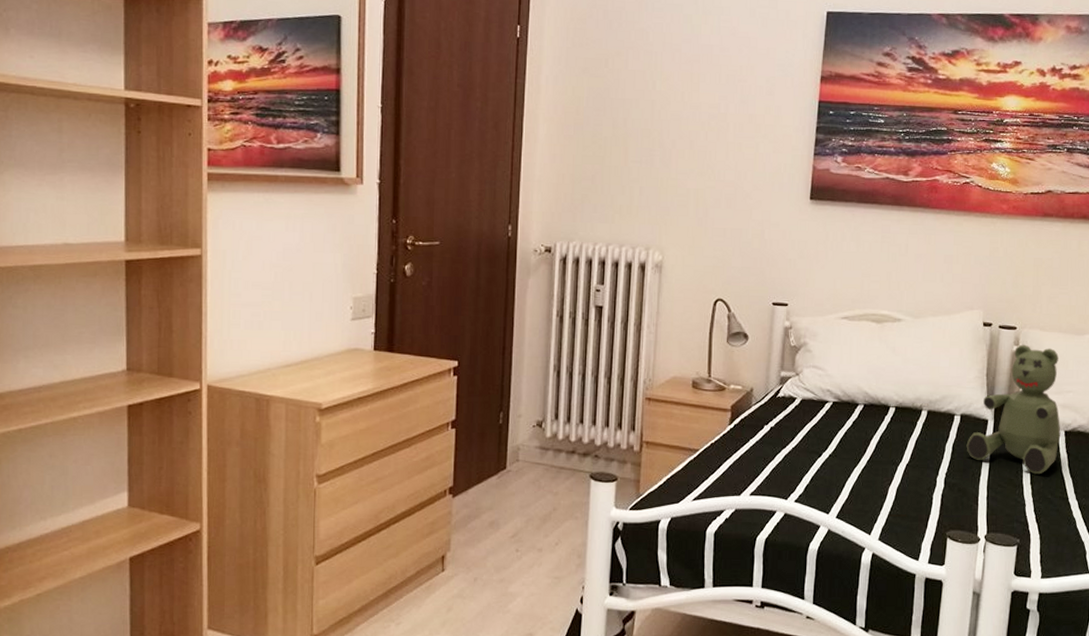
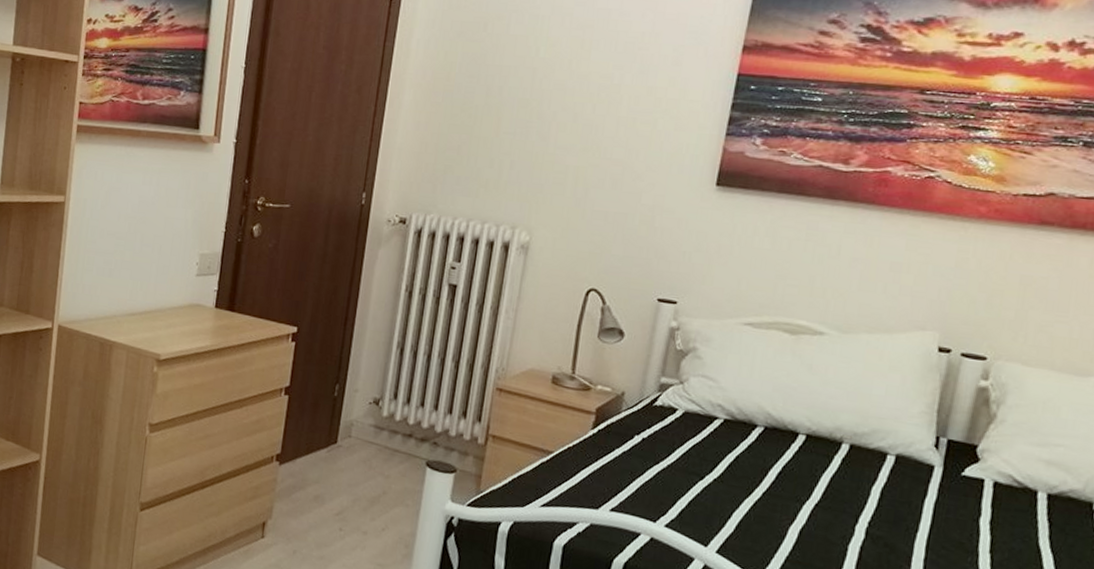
teddy bear: present [966,344,1061,475] -> none [900,379,1047,543]

